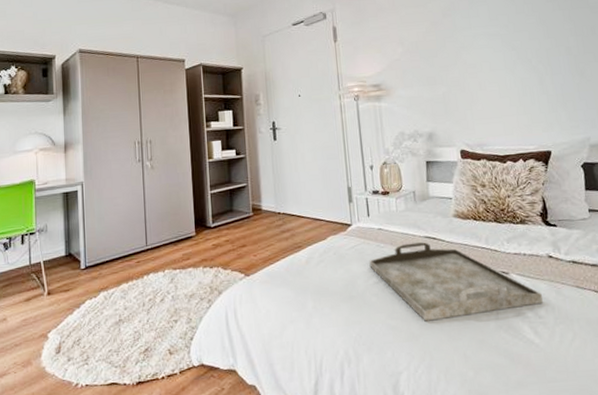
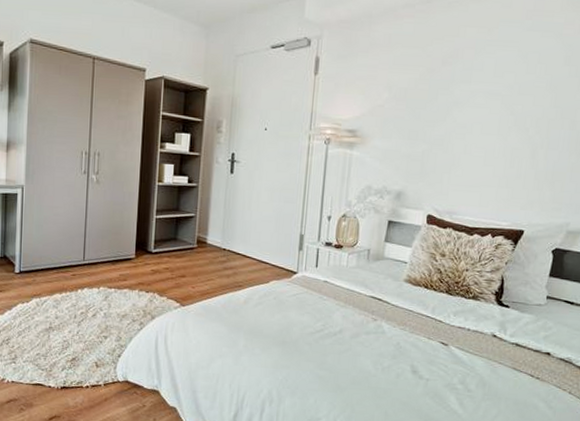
serving tray: present [369,242,543,322] -> none [308,300,476,379]

